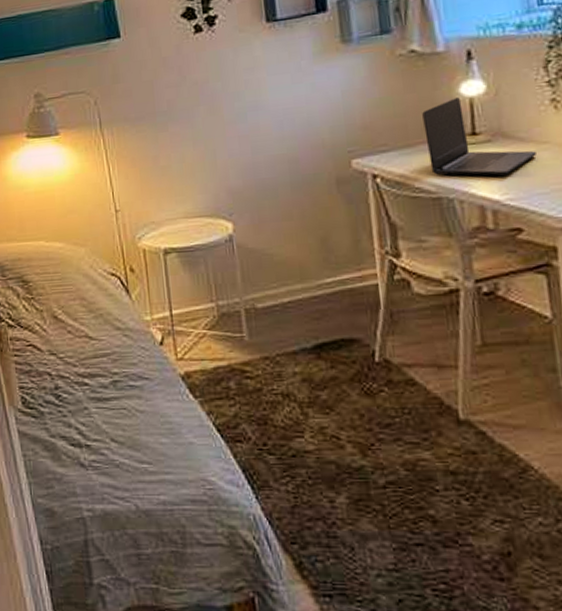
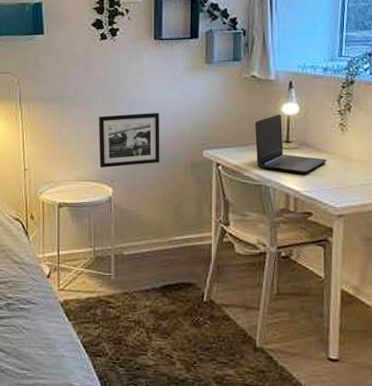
picture frame: none [203,117,293,198] -> present [98,112,160,168]

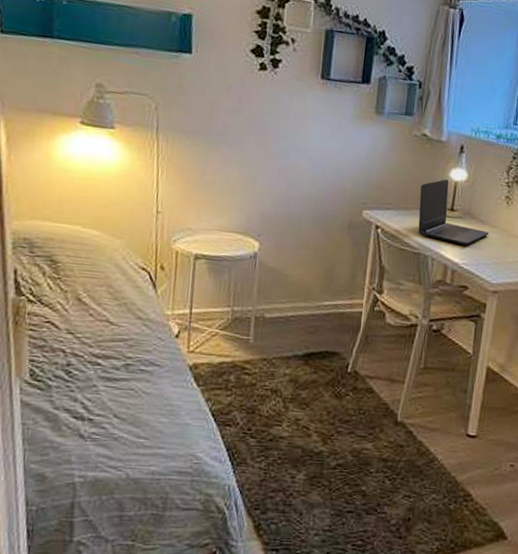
picture frame: present [98,112,160,168] -> none [246,159,319,220]

